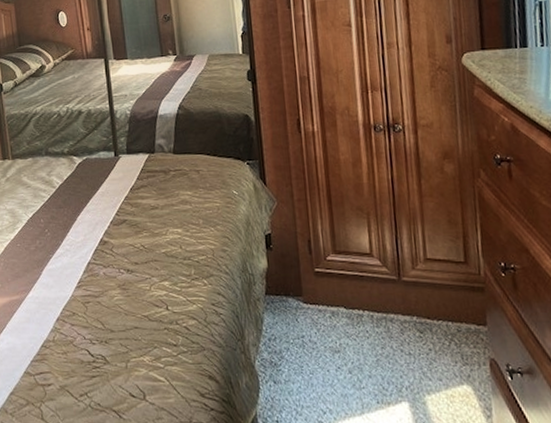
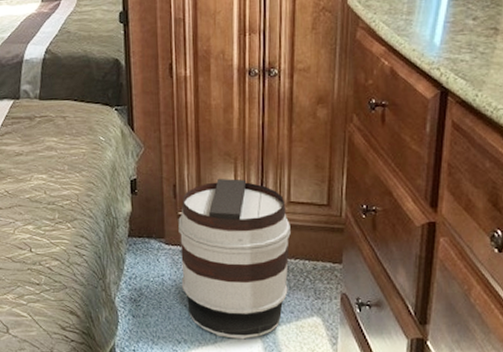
barrel: none [315,234,434,411] -> present [178,179,291,340]

